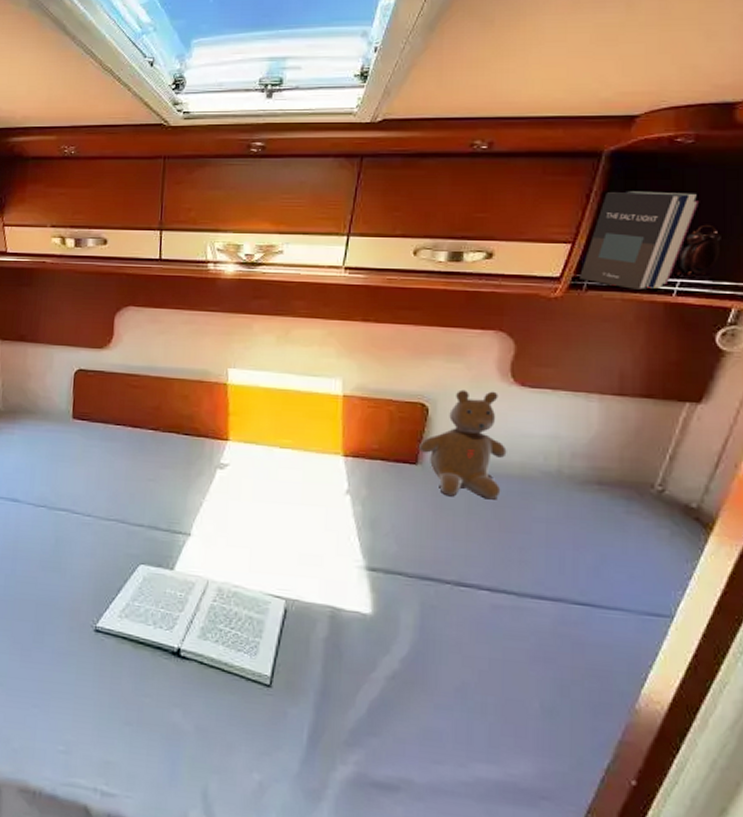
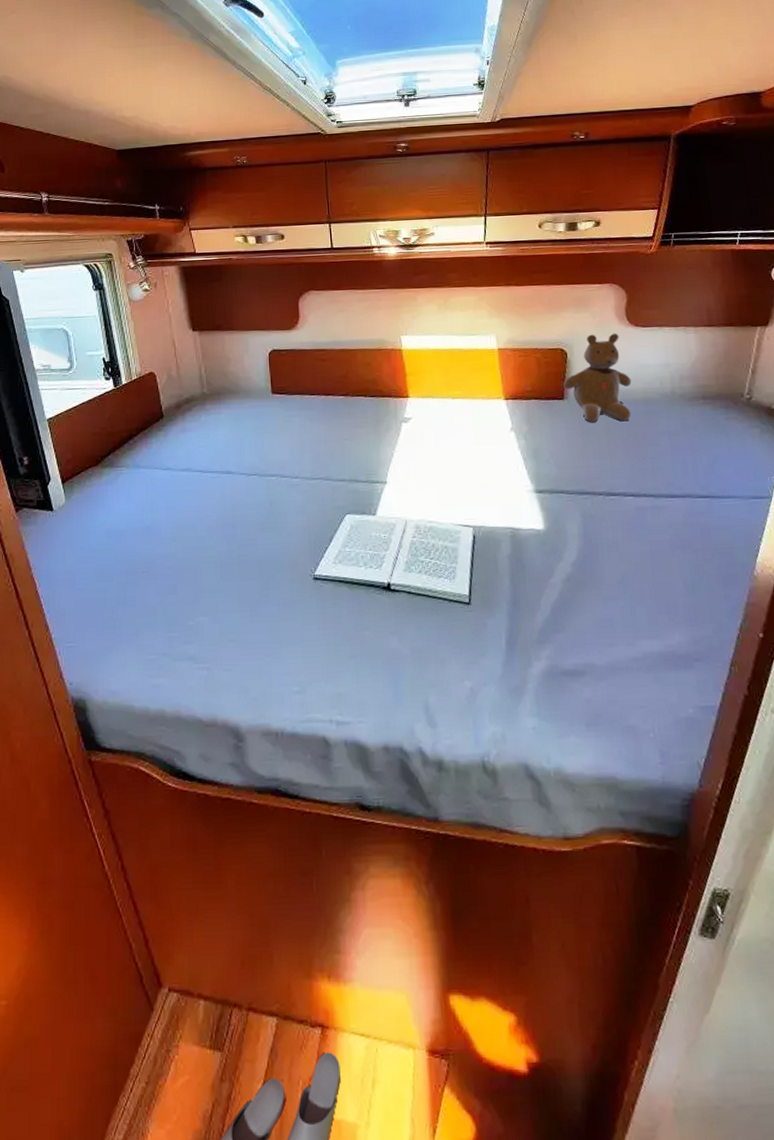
books: present [578,191,698,290] -> none [666,163,745,242]
alarm clock: present [674,224,721,276] -> none [734,187,765,228]

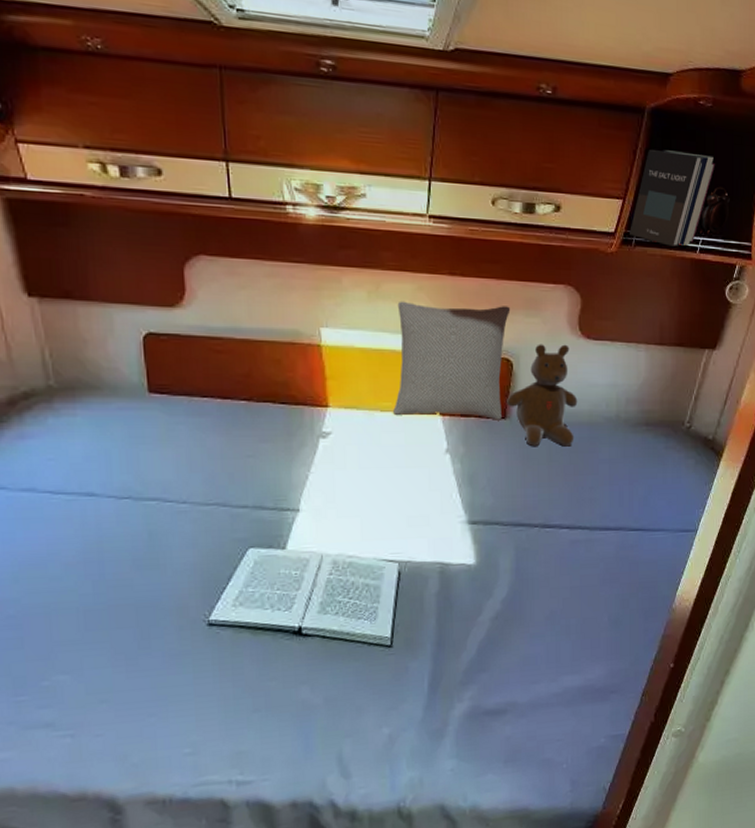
pillow: none [463,306,562,401] -> present [393,301,511,420]
books: none [666,163,745,242] -> present [628,150,715,247]
alarm clock: none [734,187,765,228] -> present [698,186,730,235]

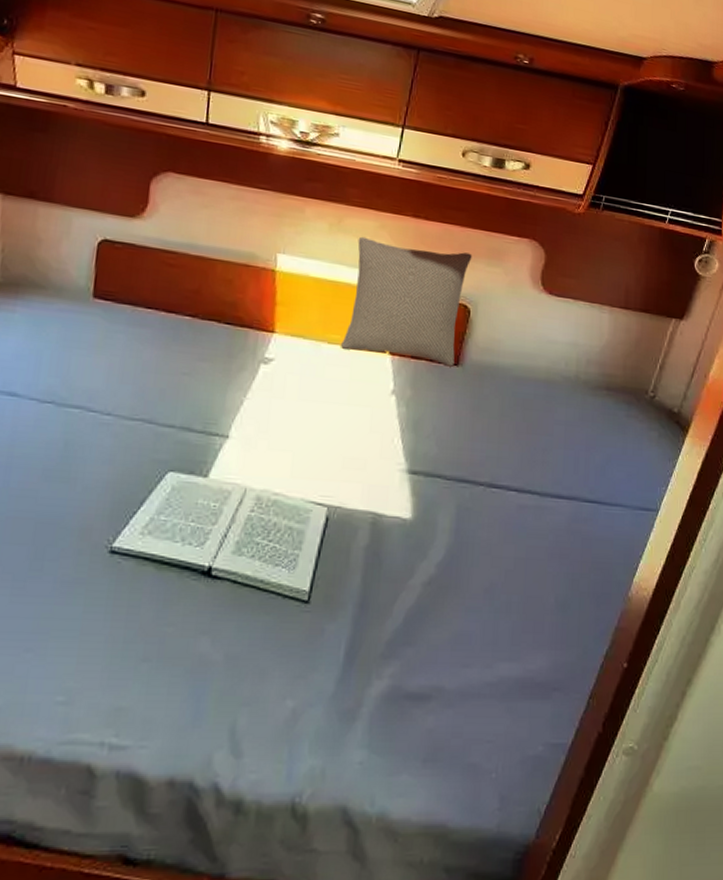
stuffed bear: present [507,344,578,447] -> none [461,294,536,403]
books: present [628,150,715,247] -> none [597,122,686,215]
alarm clock: present [698,186,730,235] -> none [668,163,701,209]

